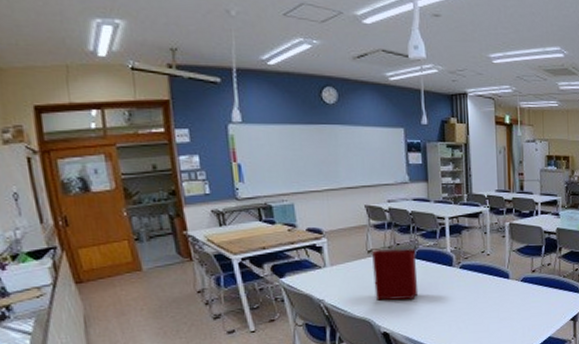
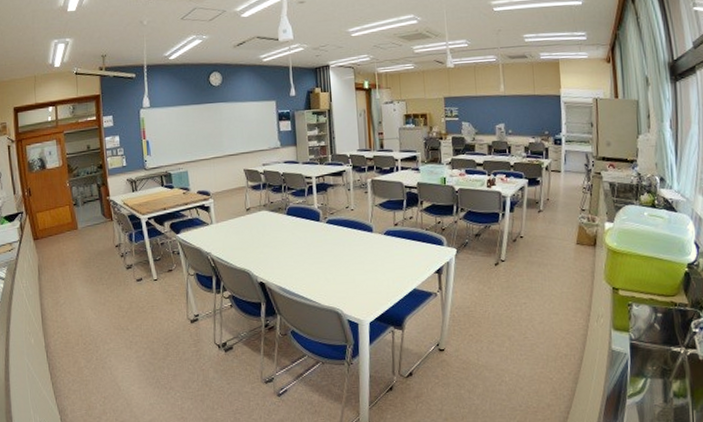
binder: present [372,249,419,301] -> none [250,206,290,253]

